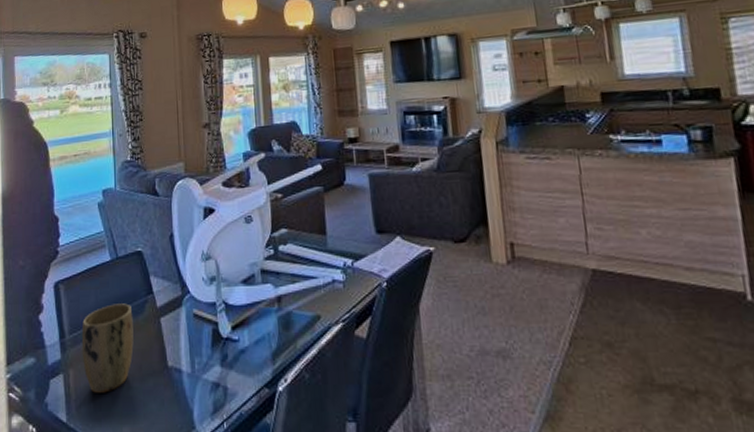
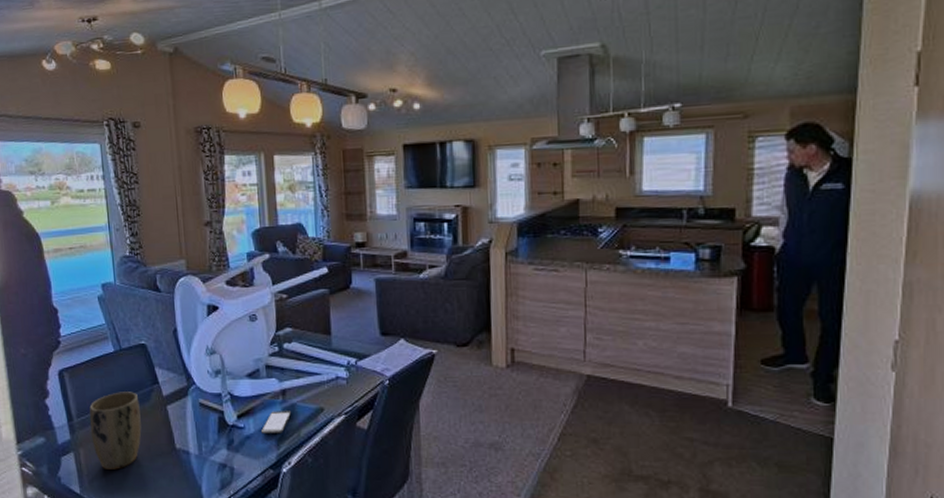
smartphone: none [256,320,287,346] -> present [261,411,291,433]

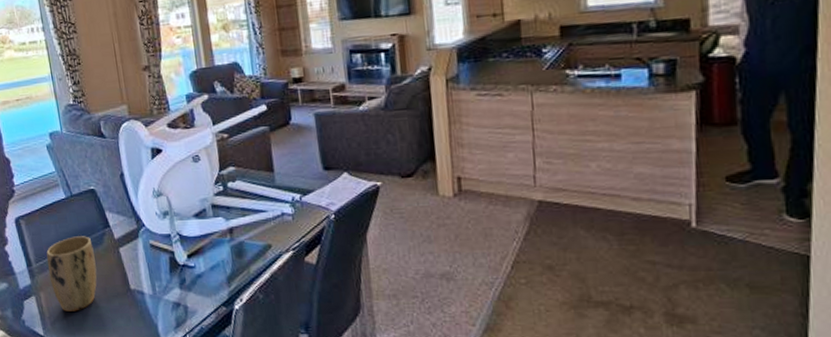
smartphone: present [261,411,291,433] -> none [212,249,239,272]

